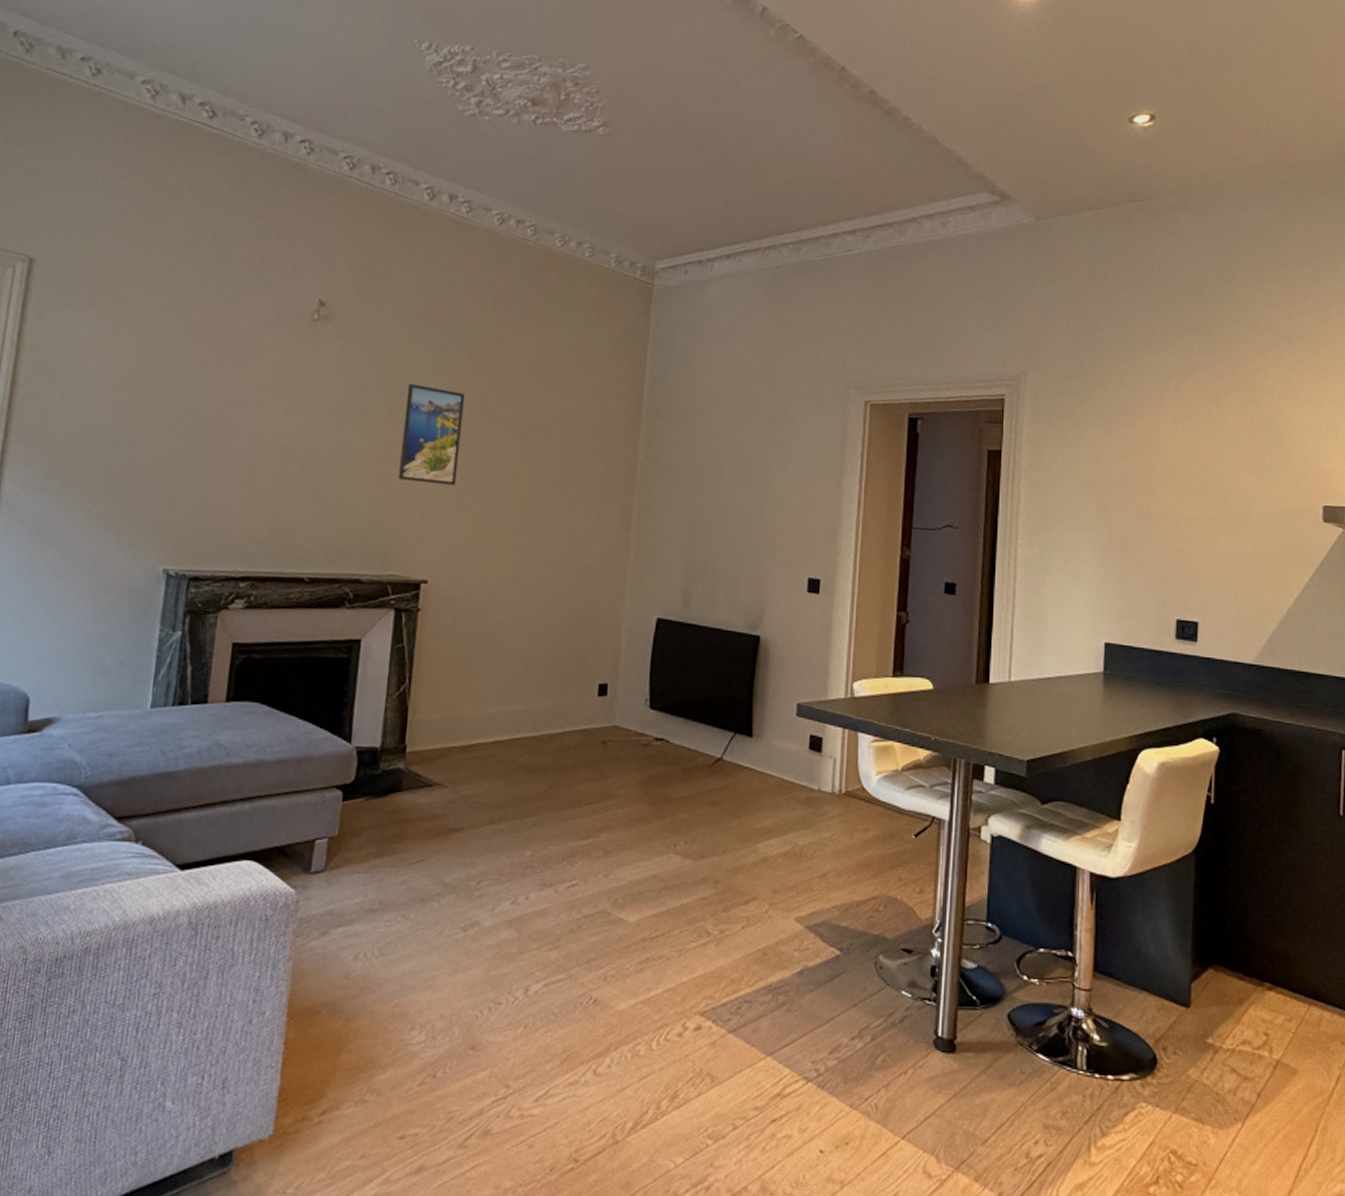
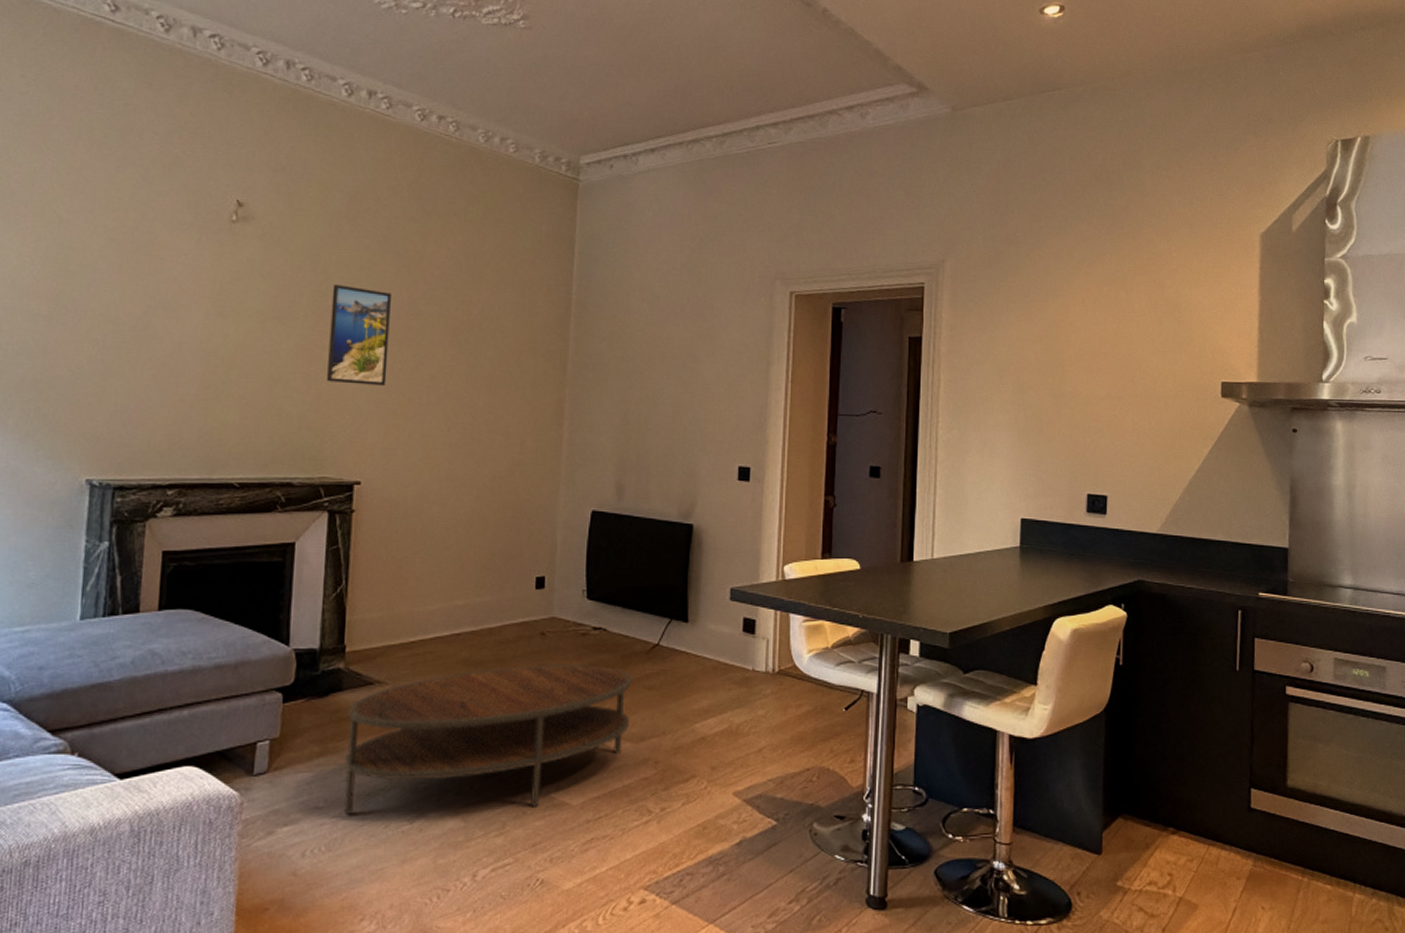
coffee table: none [398,774,693,922] -> present [343,665,632,816]

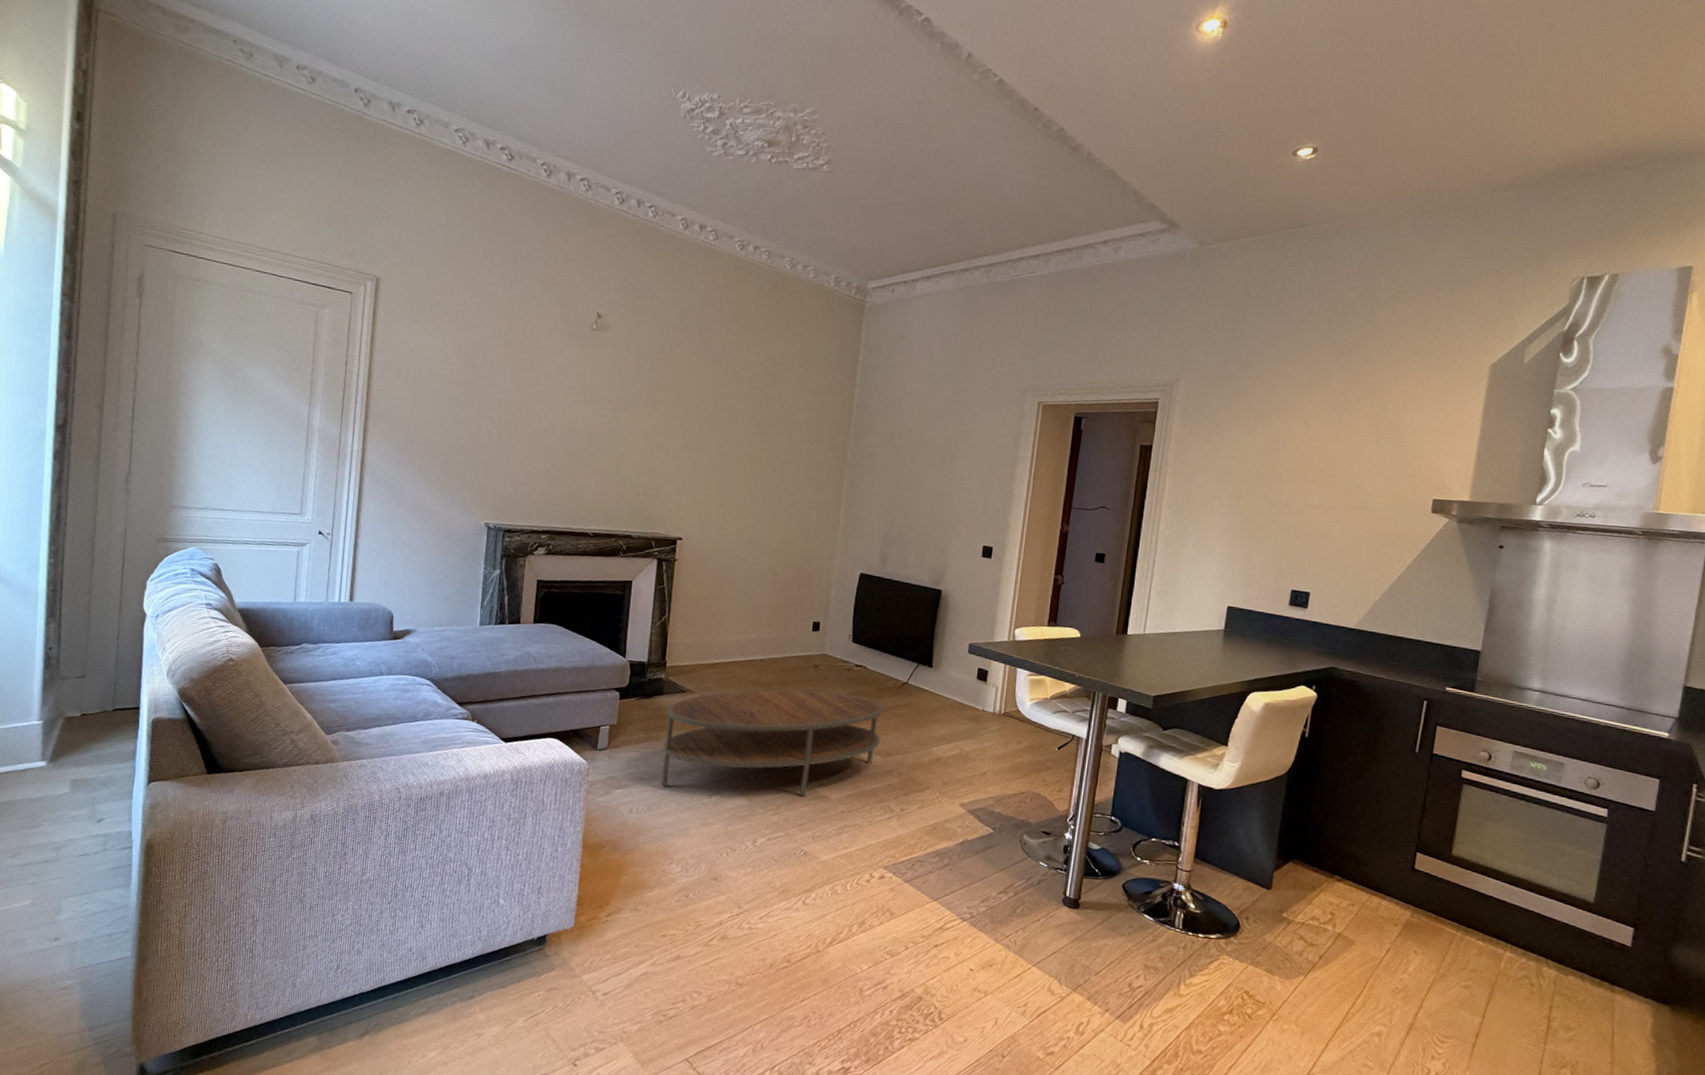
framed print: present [327,284,391,387] -> none [660,382,711,465]

